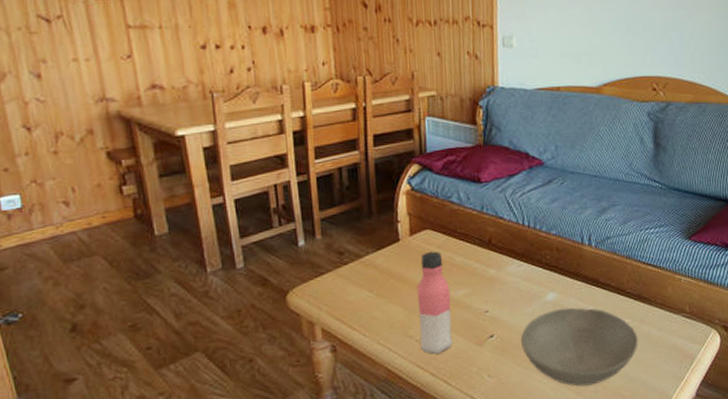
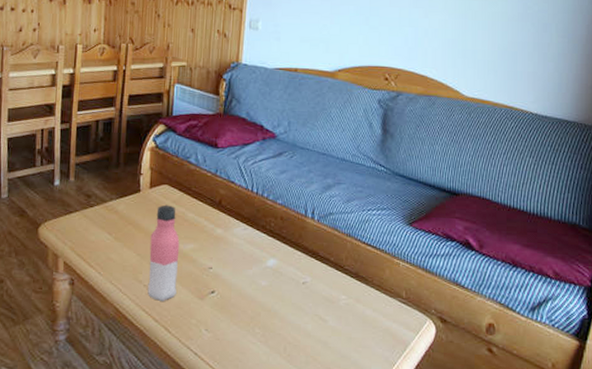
bowl: present [520,307,638,387] -> none [239,275,352,356]

